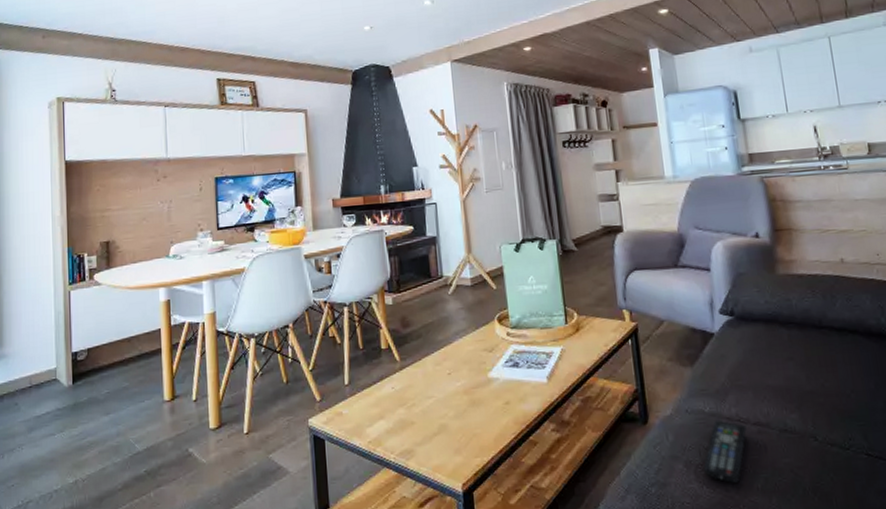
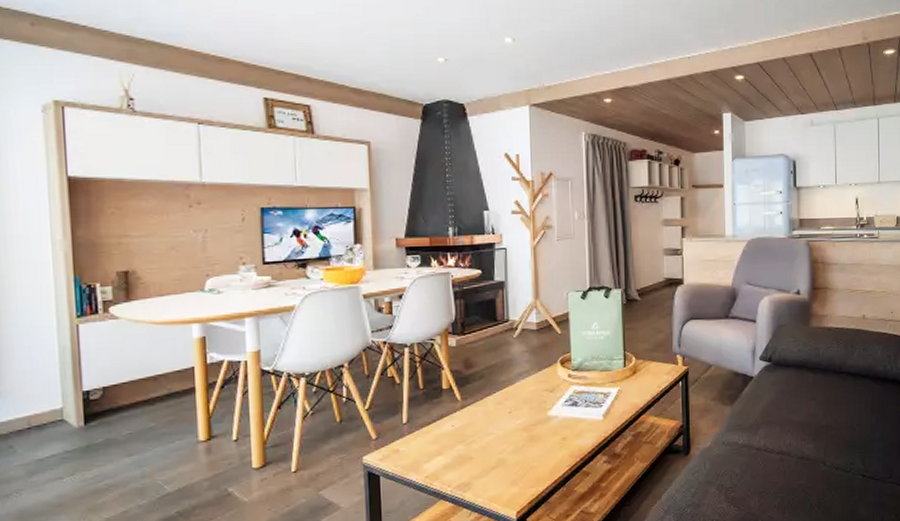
remote control: present [703,419,747,484] -> none [732,450,771,503]

